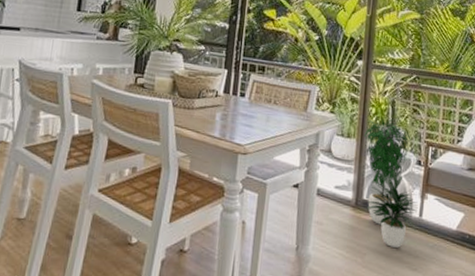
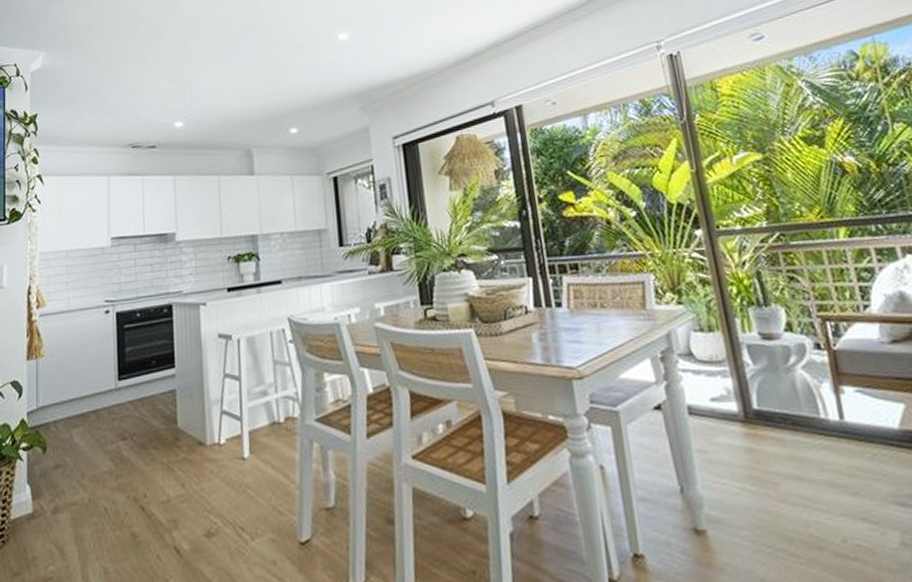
potted plant: present [363,117,418,248] -> none [728,295,841,468]

